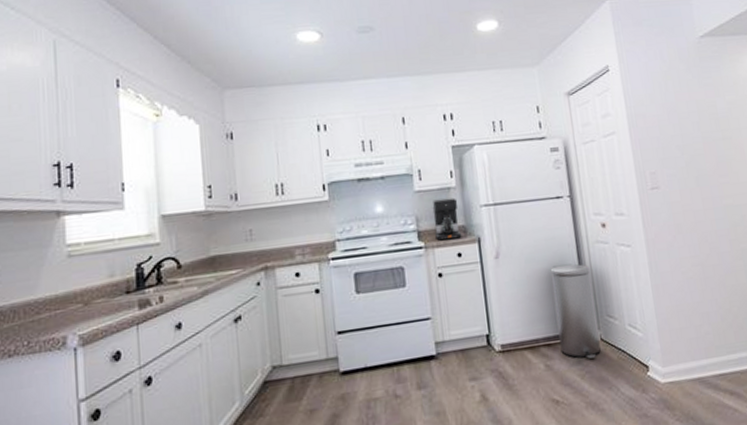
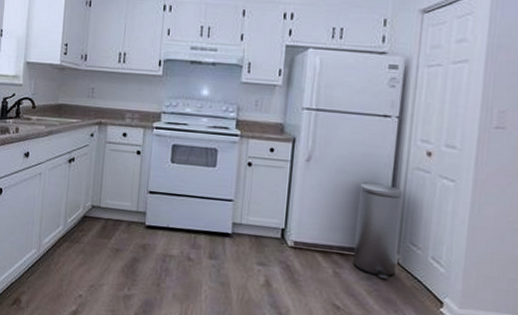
coffee maker: present [433,197,462,241] -> none [252,94,281,135]

